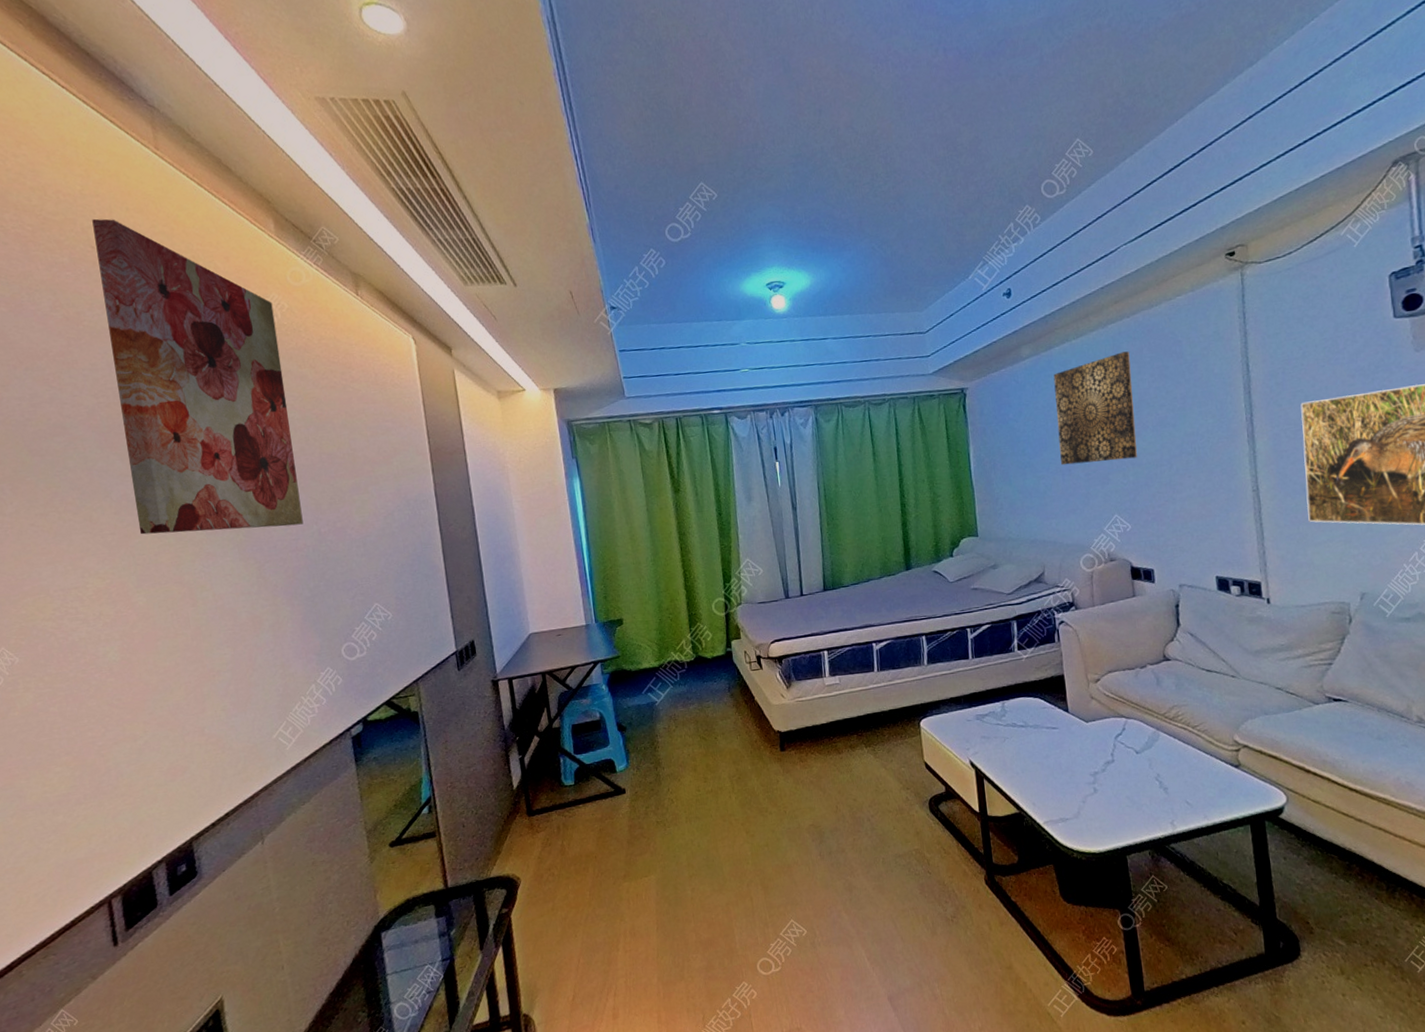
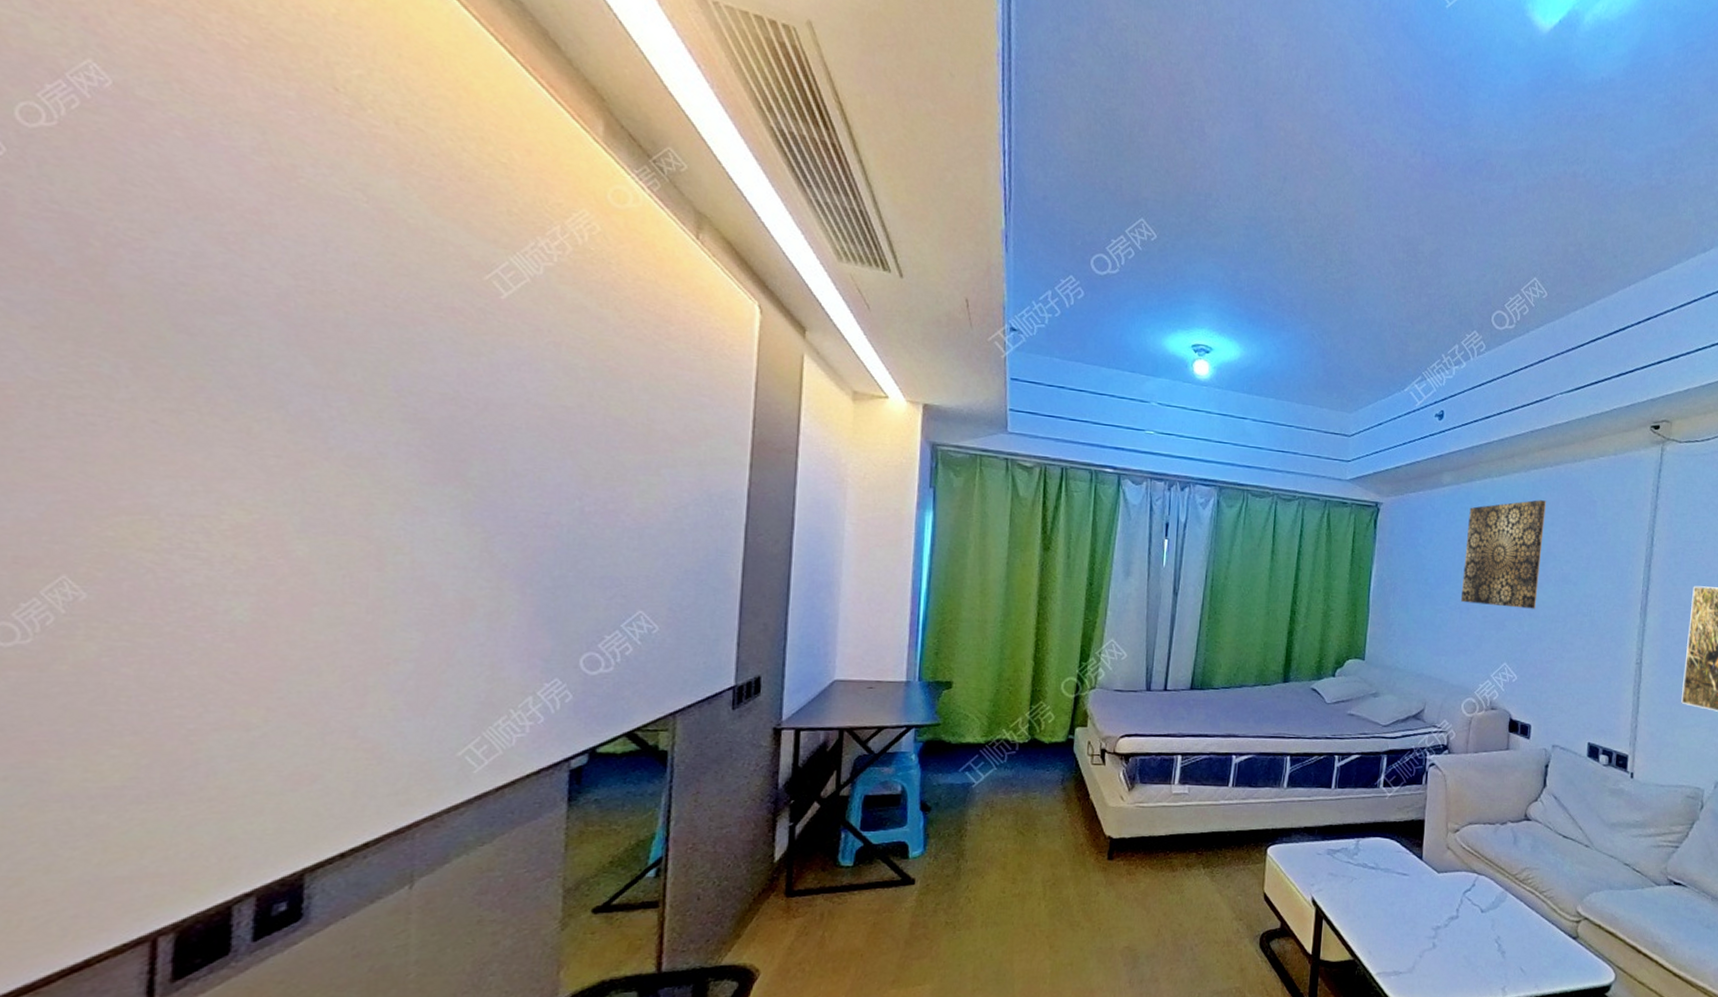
wall art: present [92,218,304,535] -> none [320,54,580,497]

